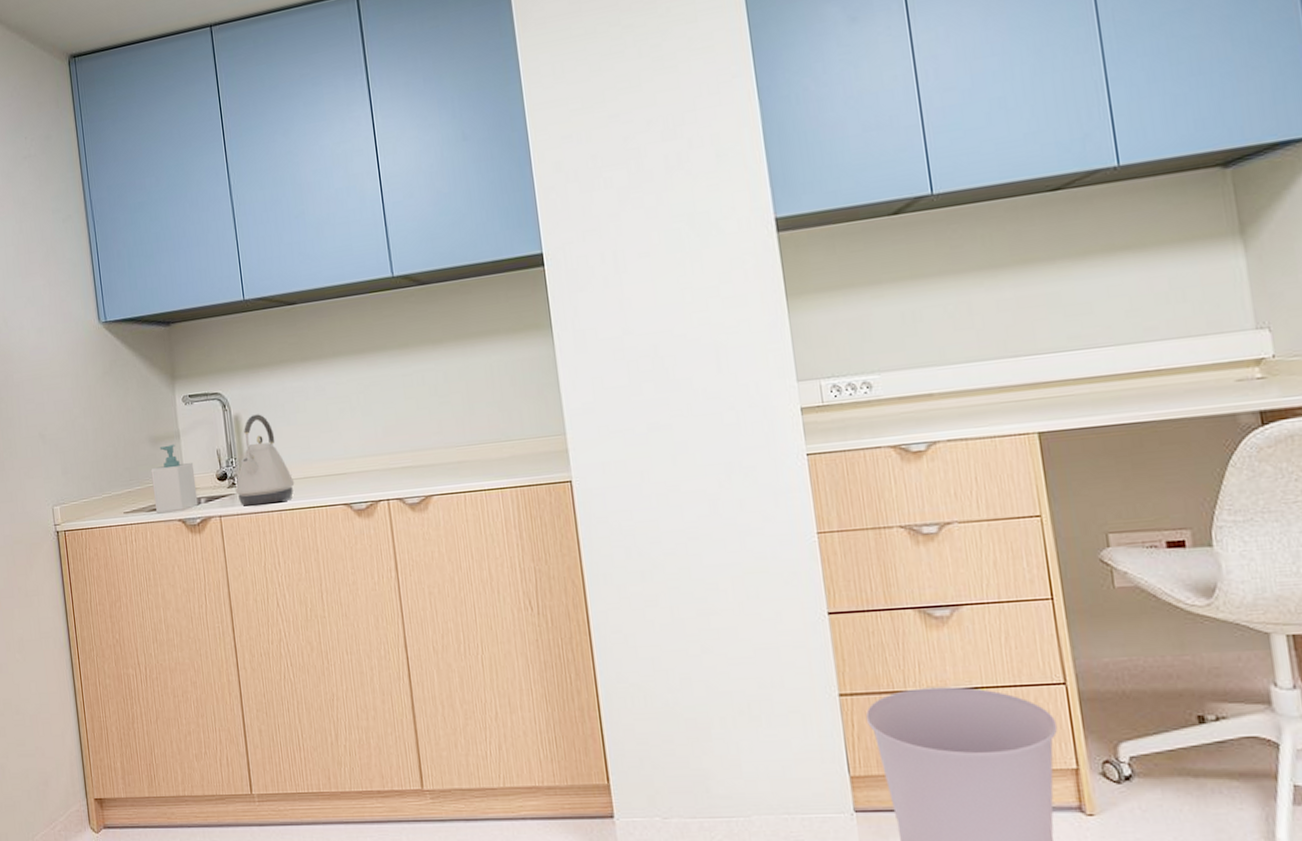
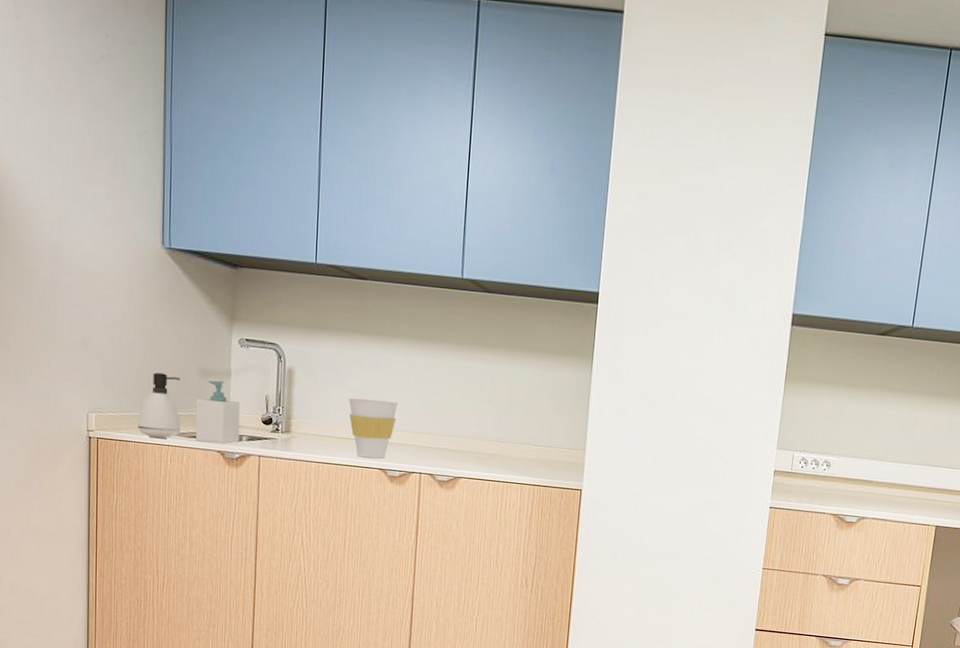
soap dispenser: none [99,449,141,520] -> present [138,372,181,439]
kettle: present [235,414,295,508] -> none [278,371,337,456]
cup: none [300,426,352,496] -> present [349,398,398,460]

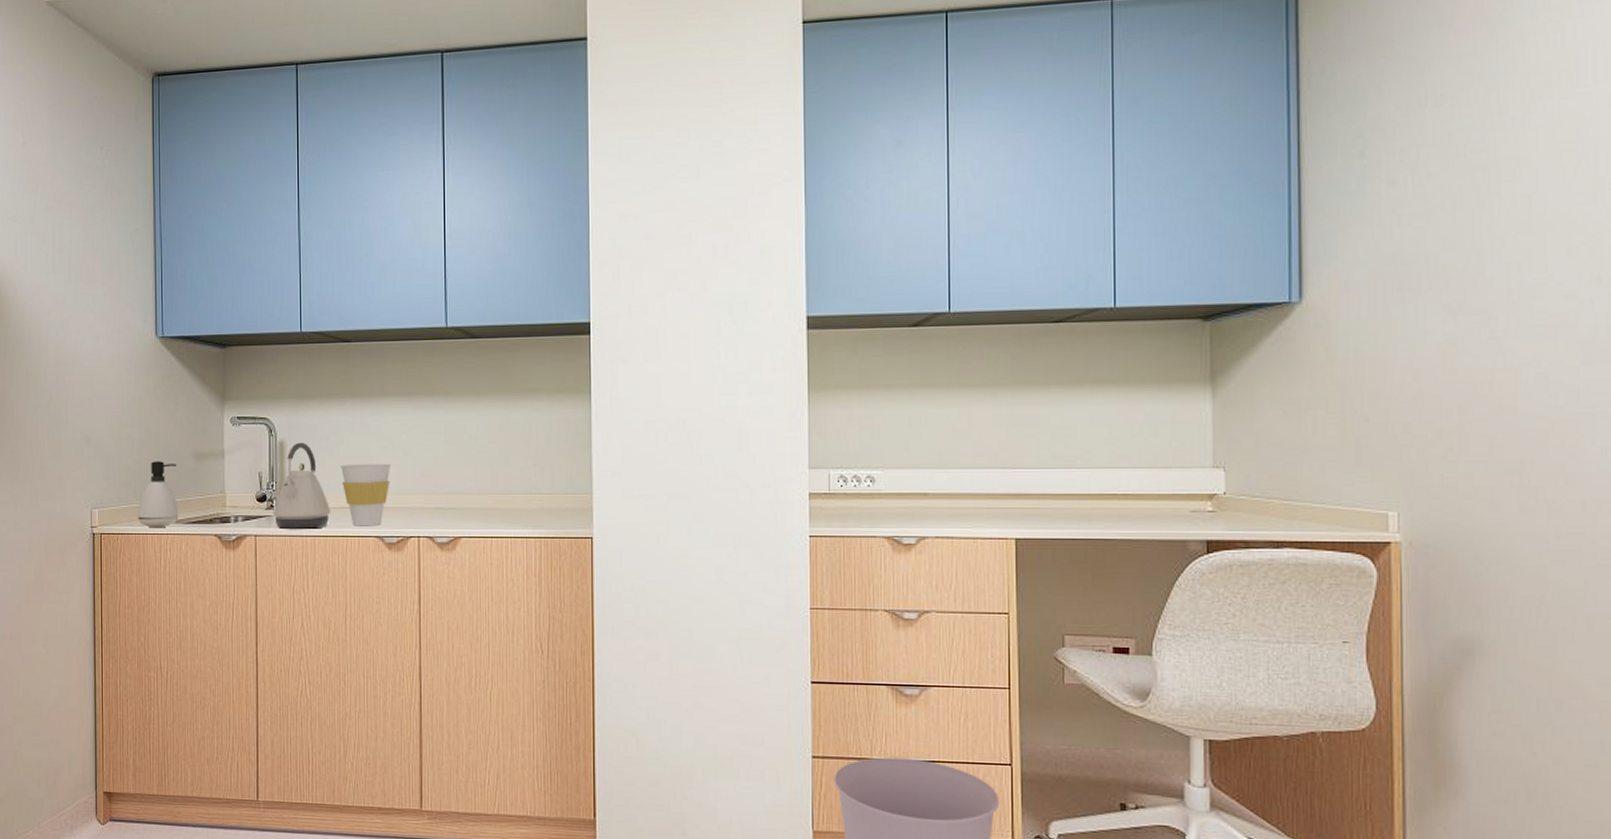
soap bottle: present [195,380,241,444] -> none [192,462,235,527]
kettle: none [278,371,337,456] -> present [273,442,331,530]

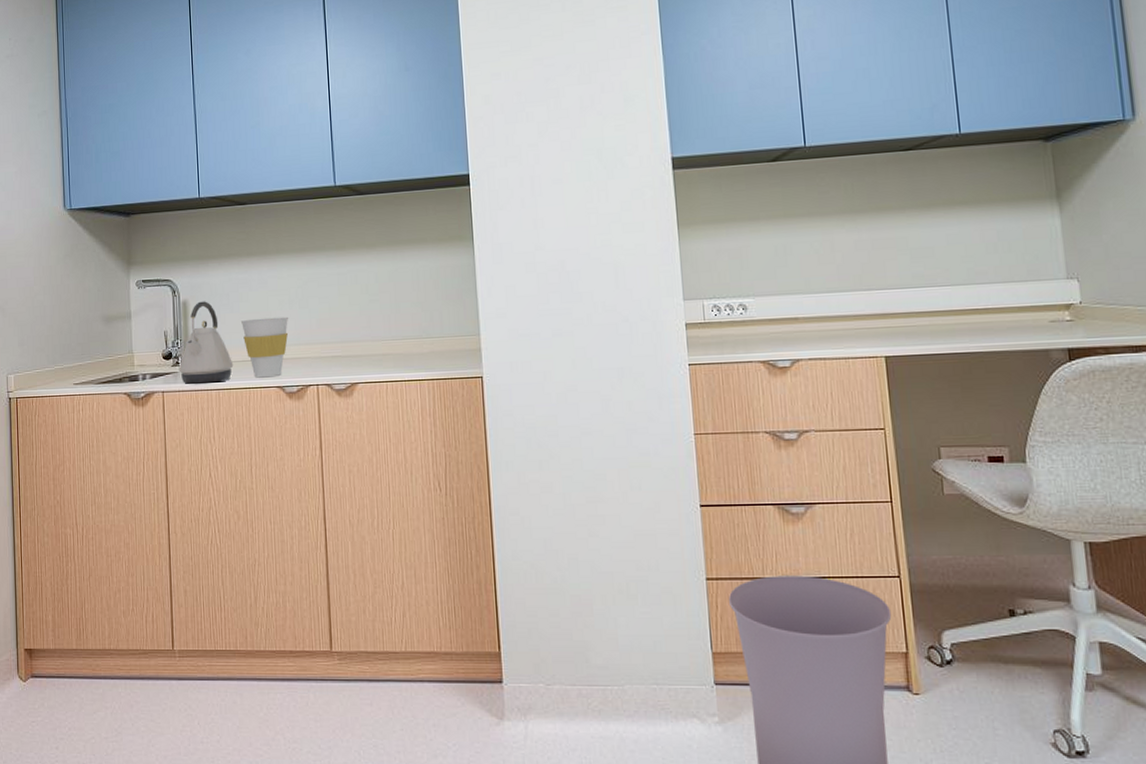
soap dispenser: present [138,461,179,528] -> none [51,326,90,390]

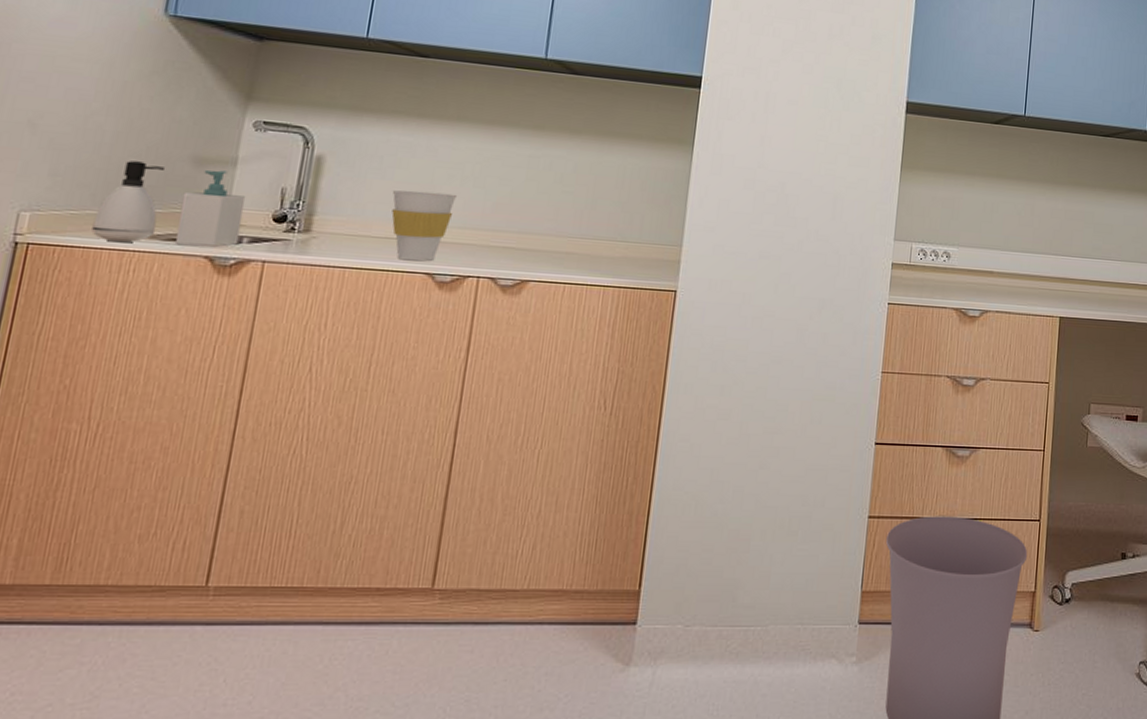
soap dispenser: none [51,326,90,390] -> present [91,161,164,243]
soap bottle: none [102,324,144,387] -> present [175,170,246,248]
kettle: present [178,301,234,385] -> none [292,159,372,260]

